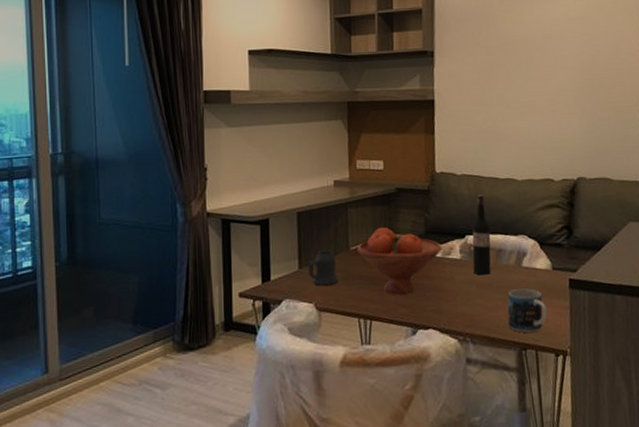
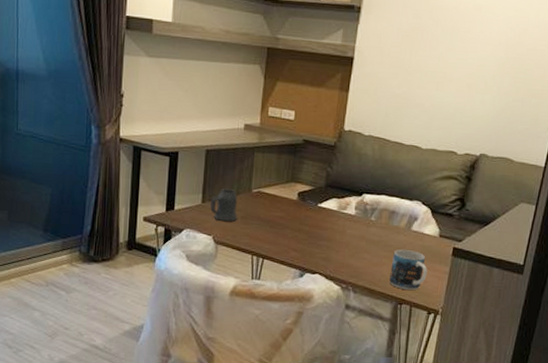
fruit bowl: present [356,227,443,295] -> none [258,175,340,240]
wine bottle: present [472,195,491,275] -> none [365,158,388,233]

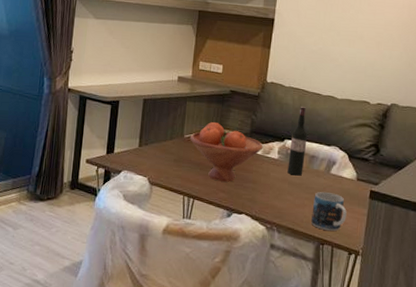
mug: present [210,189,238,222] -> none [146,134,172,165]
fruit bowl: none [258,175,340,240] -> present [190,122,264,182]
wine bottle: none [365,158,388,233] -> present [287,107,307,176]

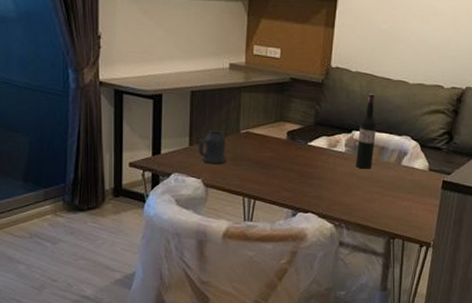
mug: none [146,134,172,165] -> present [198,130,226,164]
fruit bowl: present [190,122,264,182] -> none [247,115,329,180]
mug: present [311,192,347,231] -> none [382,185,418,224]

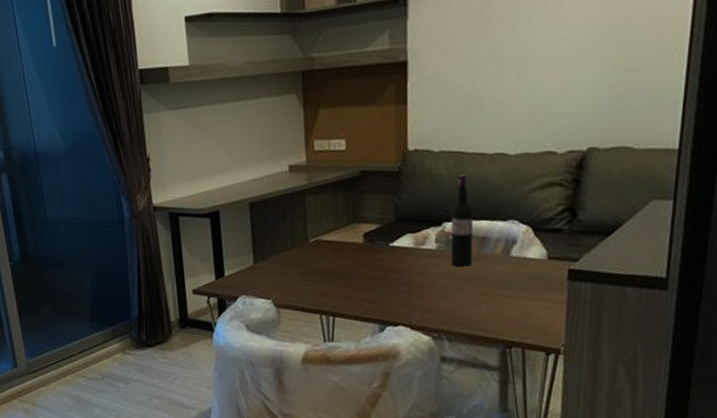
mug: present [198,130,226,164] -> none [263,243,297,281]

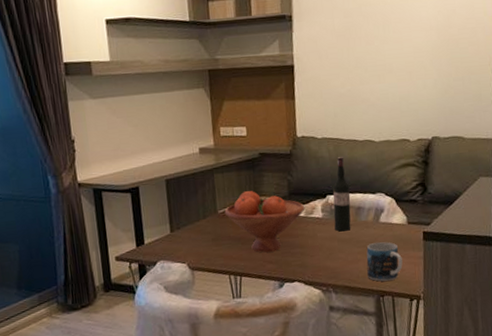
fruit bowl: none [316,216,415,290] -> present [224,191,305,253]
mug: none [490,281,538,330] -> present [366,242,403,282]

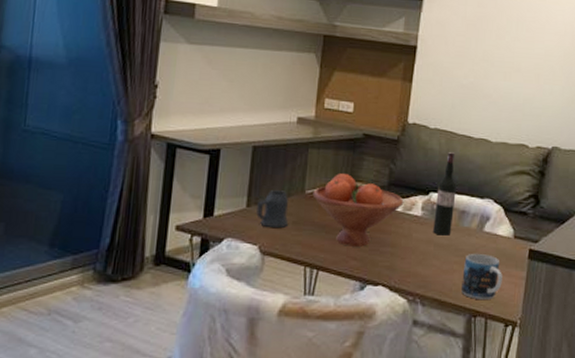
mug: none [179,214,208,247] -> present [256,190,289,229]

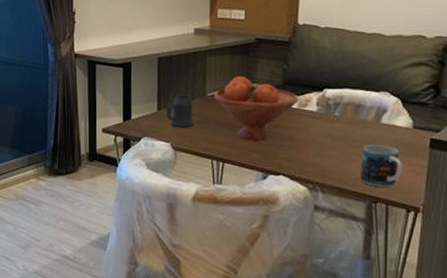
wine bottle: present [433,152,457,236] -> none [329,49,351,128]

